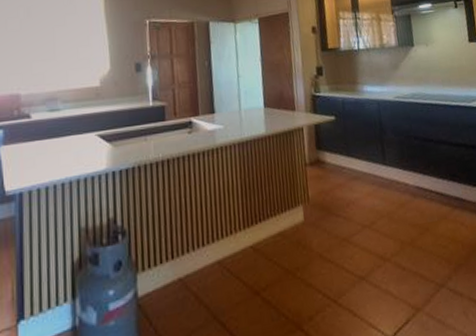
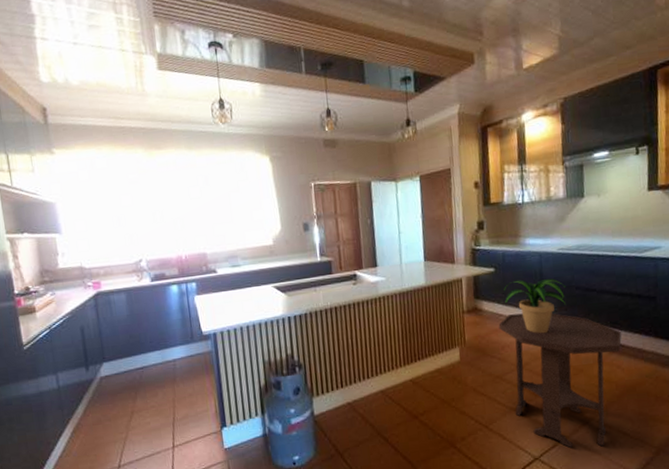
side table: none [342,165,462,322] -> present [498,313,622,448]
potted plant: none [345,127,406,188] -> present [504,278,566,334]

